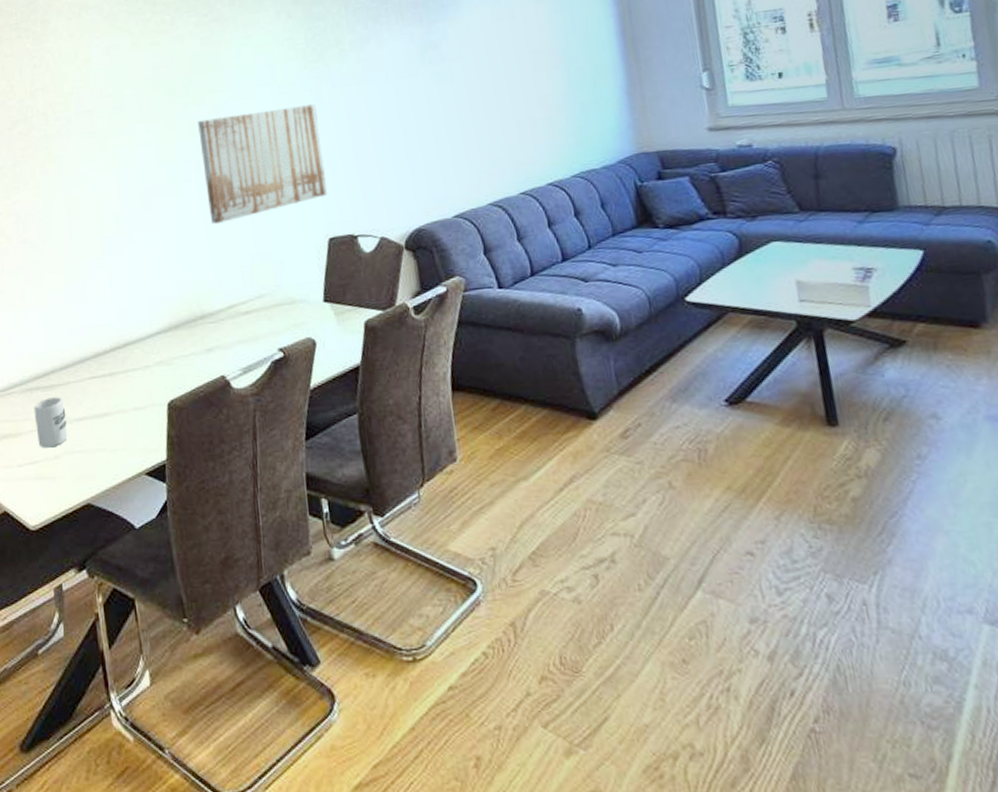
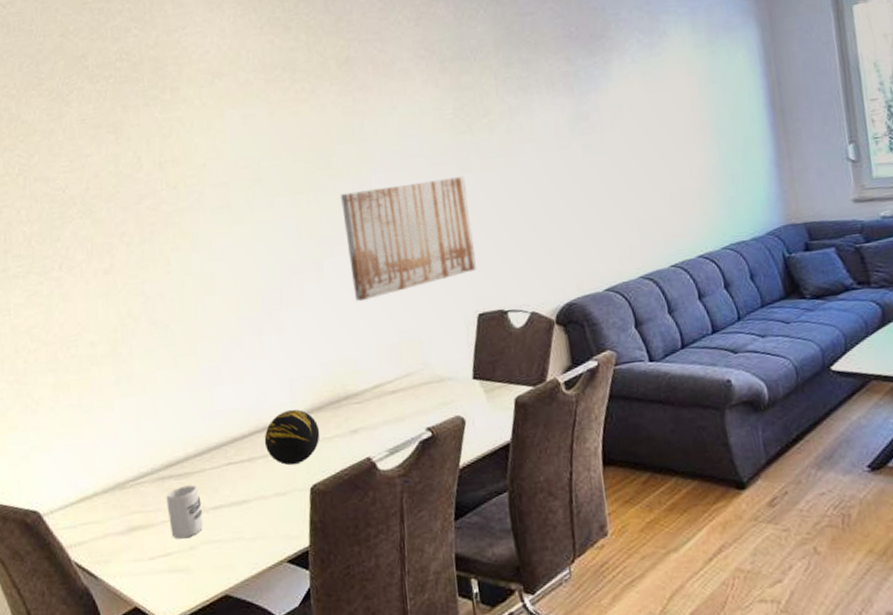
decorative orb: none [124,326,177,381] -> present [264,409,320,466]

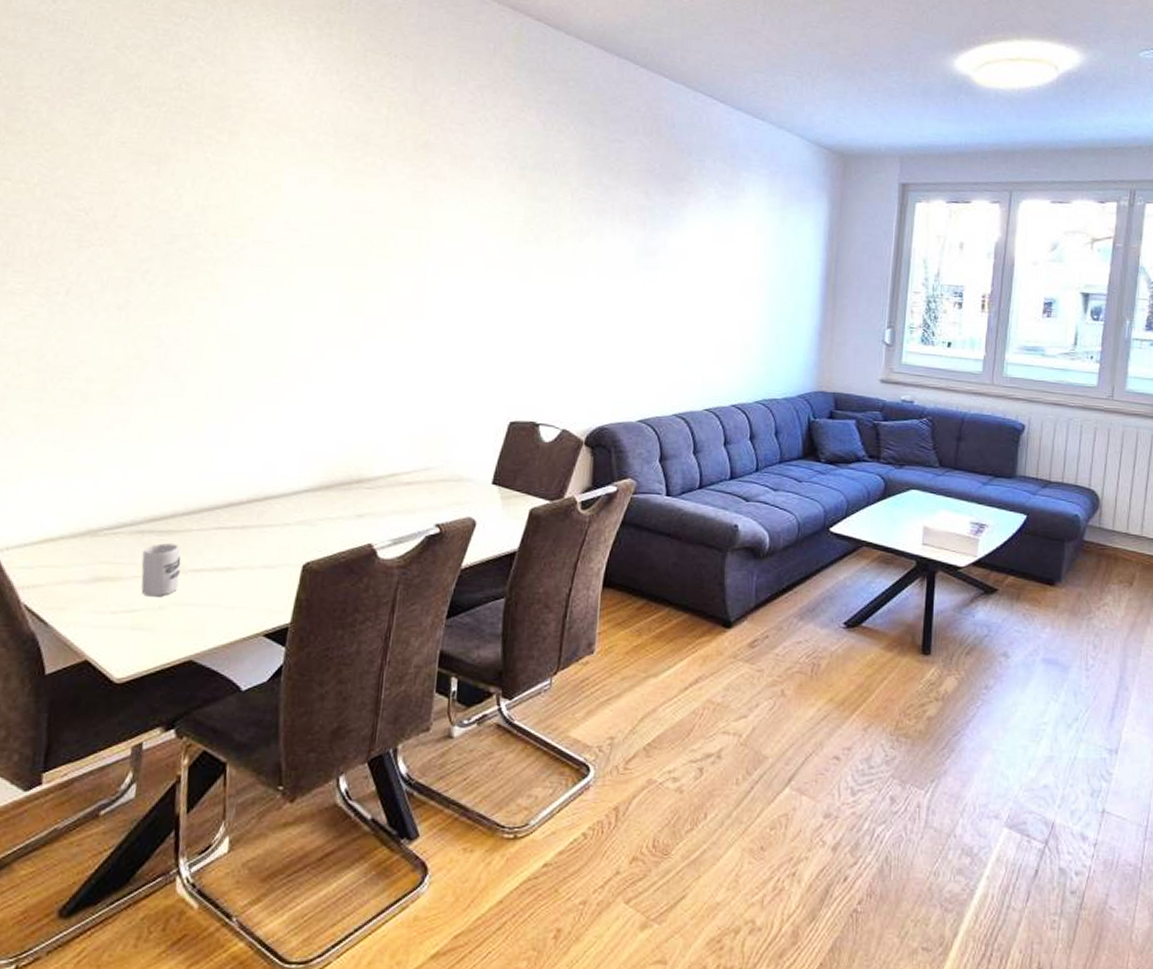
decorative orb: present [264,409,320,466] -> none [262,483,324,540]
wall art: present [341,176,477,301] -> none [387,277,523,388]

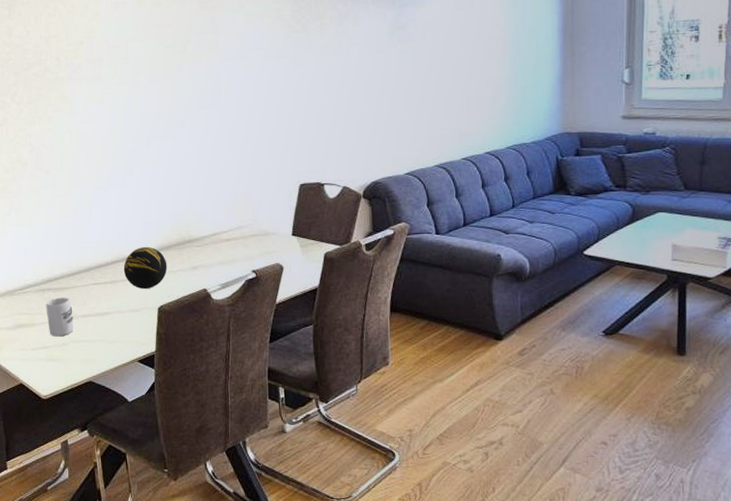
decorative orb: none [262,483,324,540] -> present [123,246,168,290]

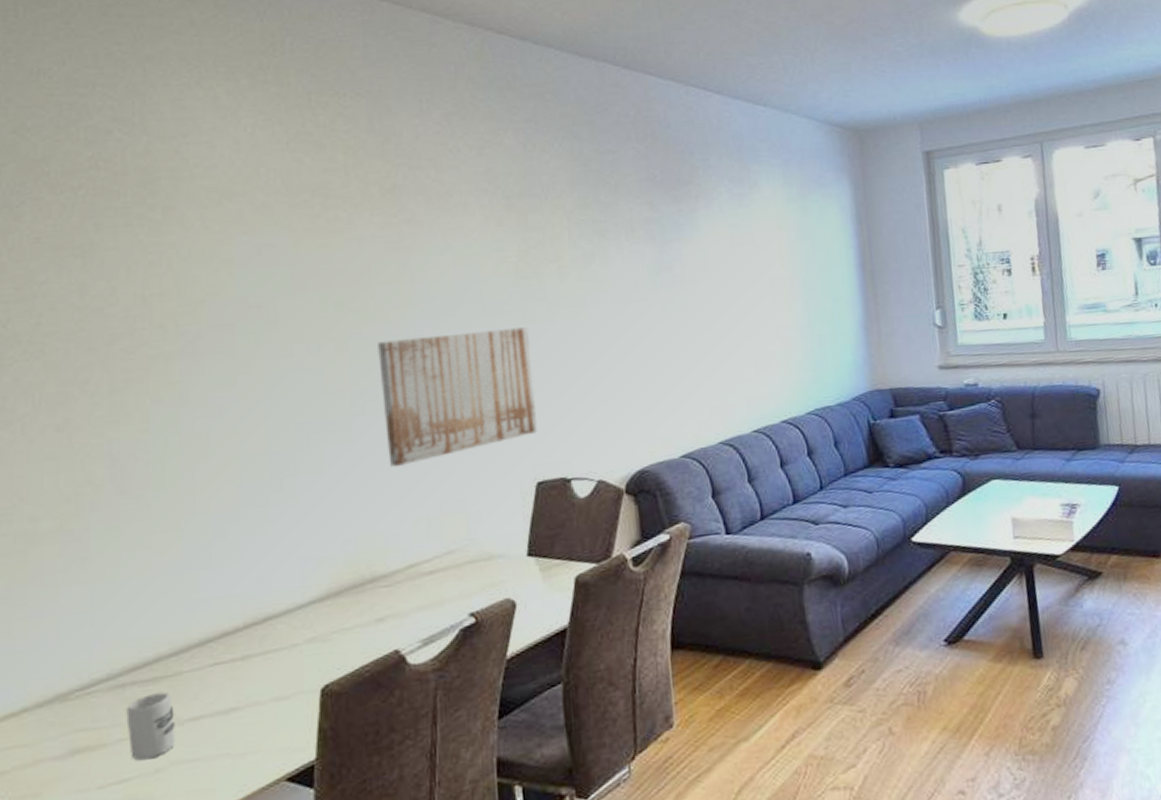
decorative orb: present [123,246,168,290] -> none [263,595,337,663]
wall art: none [193,69,302,165] -> present [378,327,538,467]

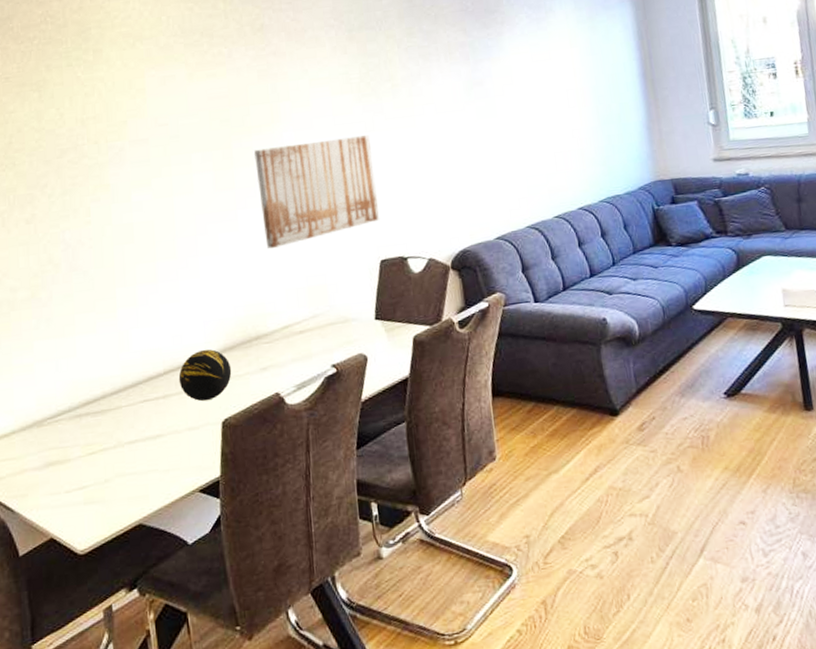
cup: present [126,692,175,761] -> none [83,421,118,473]
decorative orb: none [263,595,337,663] -> present [178,349,232,402]

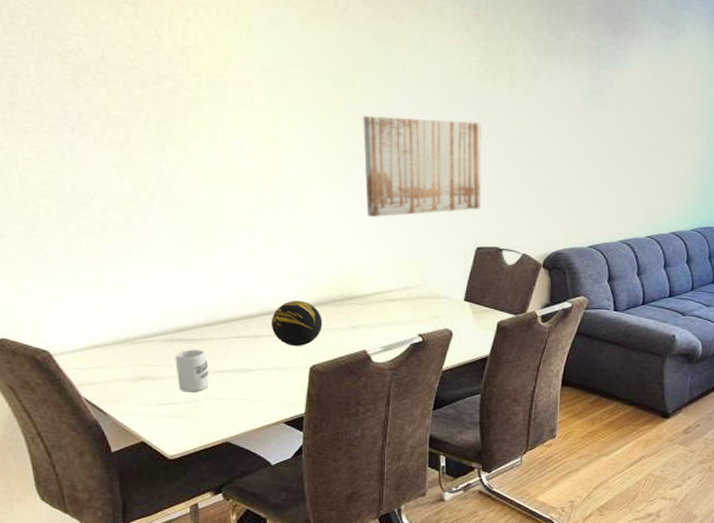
cup: none [83,421,118,473] -> present [175,349,209,393]

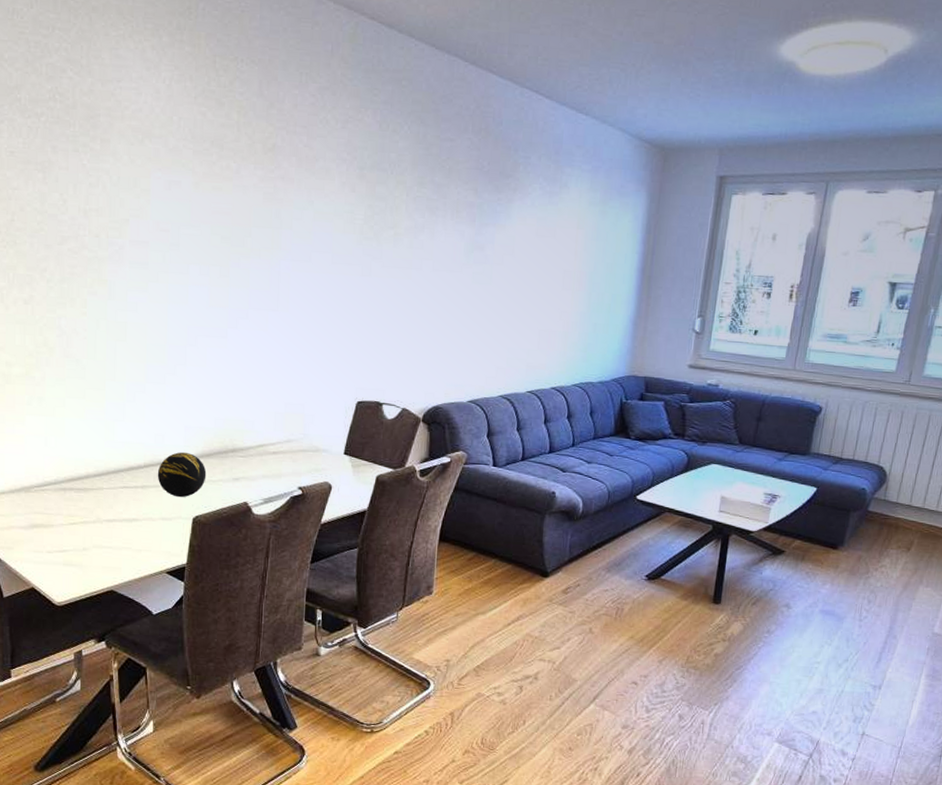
cup: present [175,349,209,393] -> none [66,499,97,541]
wall art: present [363,115,482,217] -> none [250,273,365,371]

